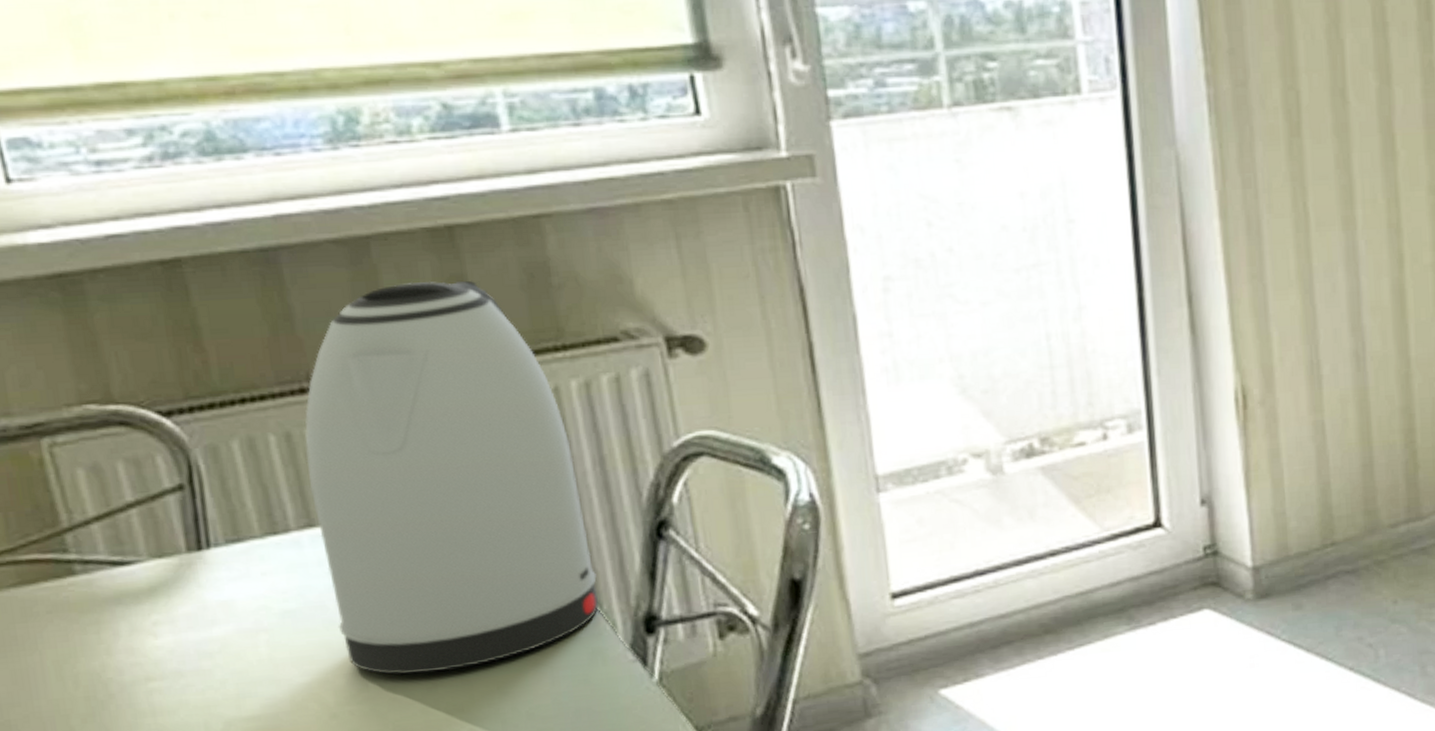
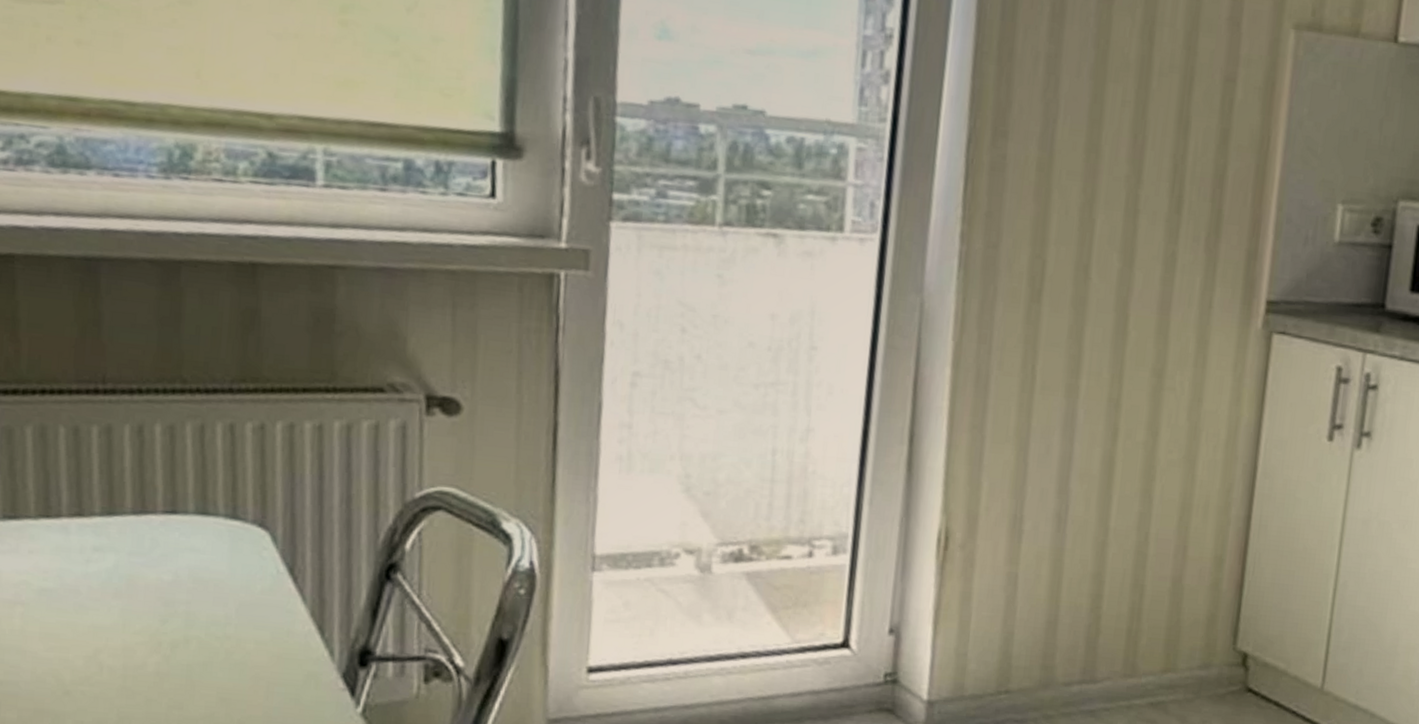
kettle: present [305,280,599,675] -> none [86,308,325,670]

